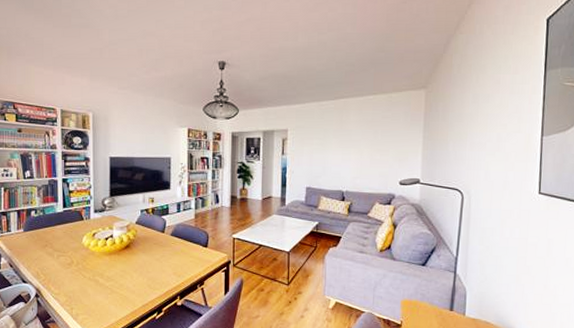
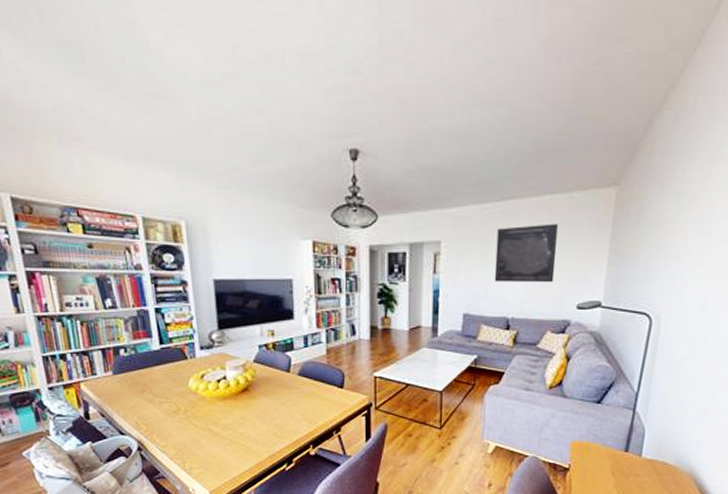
wall art: none [331,117,381,163] -> present [494,223,558,283]

